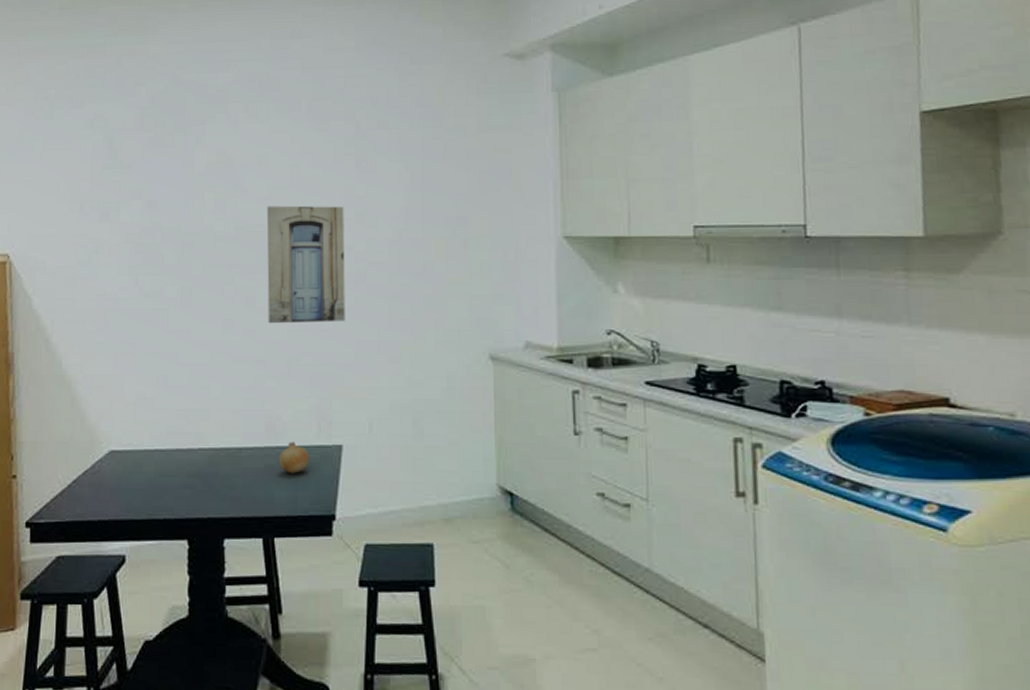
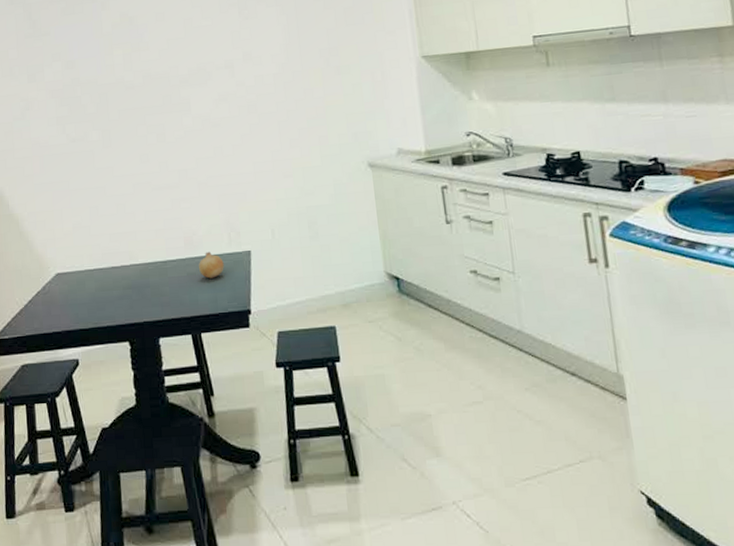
wall art: present [266,205,345,324] -> none [167,49,243,155]

